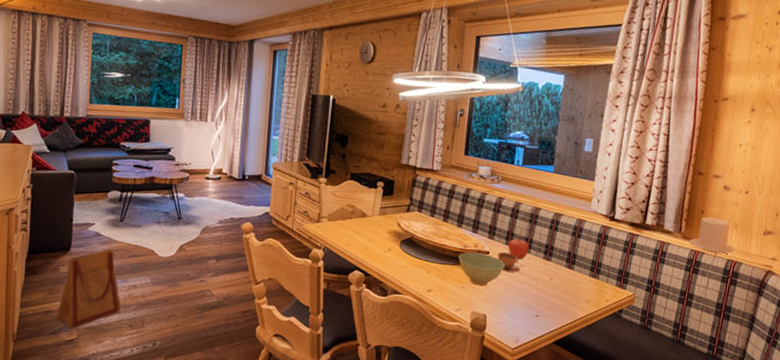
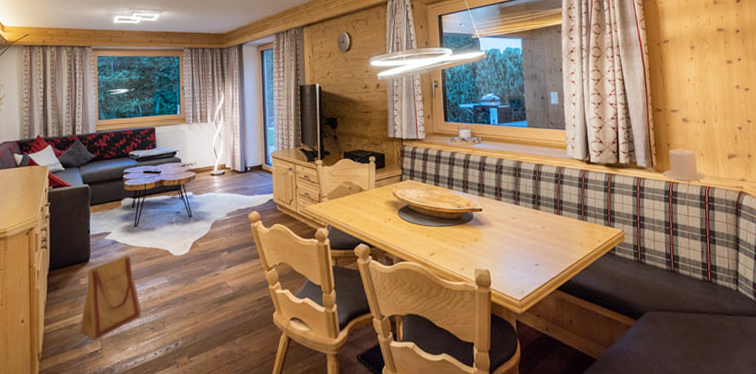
bowl: present [458,252,505,286] -> none [454,211,499,243]
teacup: present [497,252,520,272] -> none [490,207,513,226]
fruit: present [508,238,530,259] -> none [498,192,519,212]

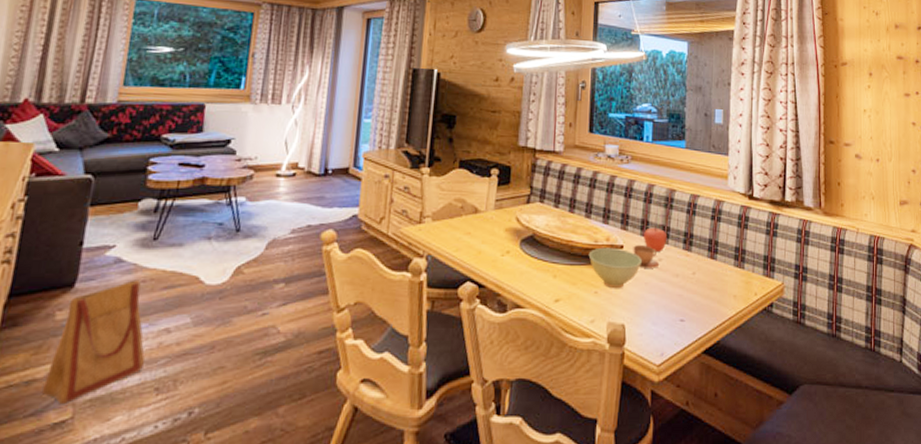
bowl: none [454,211,499,243] -> present [588,247,642,289]
teacup: none [490,207,513,226] -> present [633,245,659,268]
fruit: none [498,192,519,212] -> present [644,226,668,251]
candle: present [662,149,706,182] -> none [830,189,876,230]

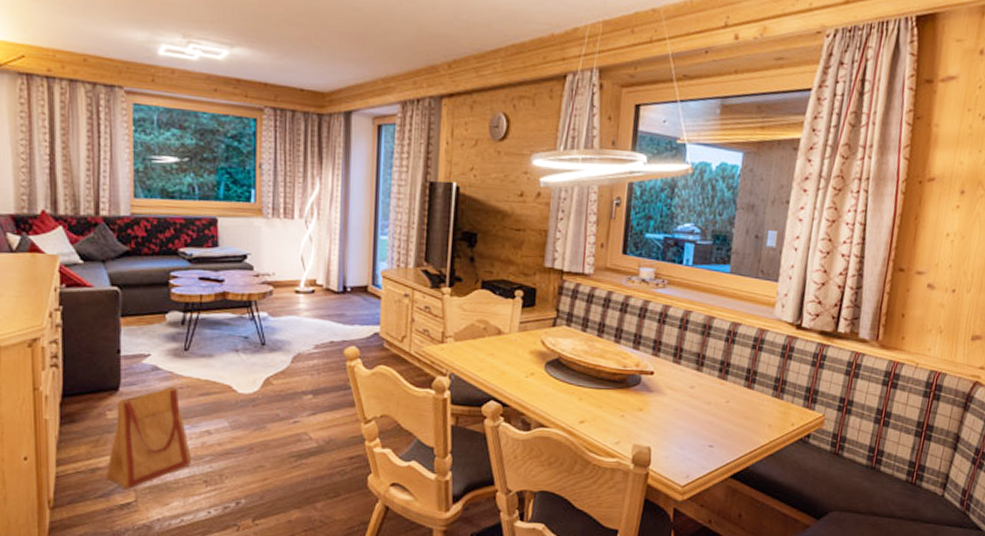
bowl: present [588,247,642,289] -> none [616,373,673,414]
teacup: present [633,245,659,268] -> none [663,372,691,395]
fruit: present [644,226,668,251] -> none [676,353,702,379]

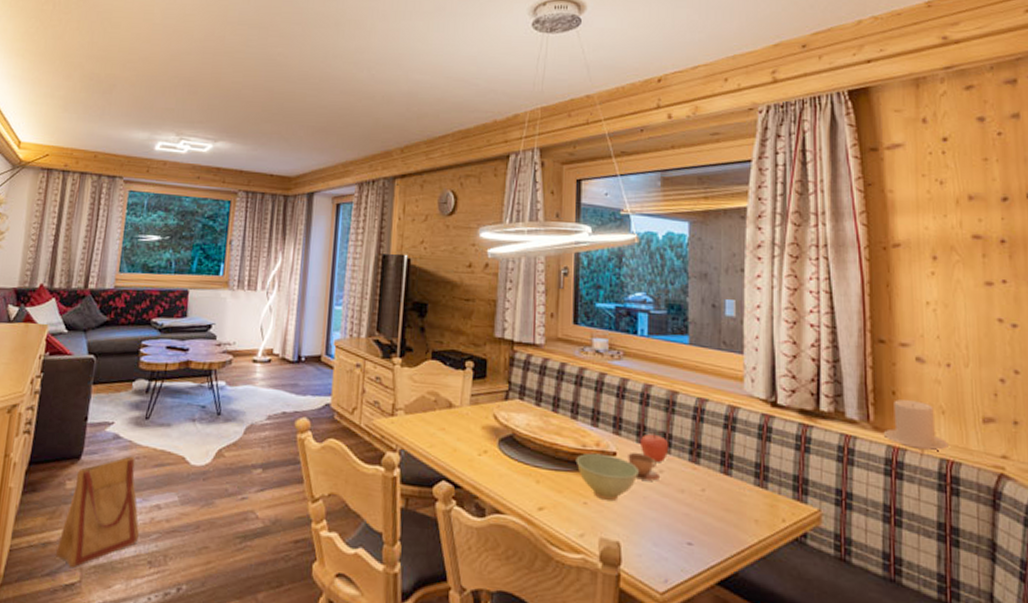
bowl: none [616,373,673,414] -> present [575,453,639,501]
teacup: none [663,372,691,395] -> present [628,453,659,481]
fruit: none [676,353,702,379] -> present [641,432,669,462]
candle: none [887,321,940,364] -> present [883,399,949,451]

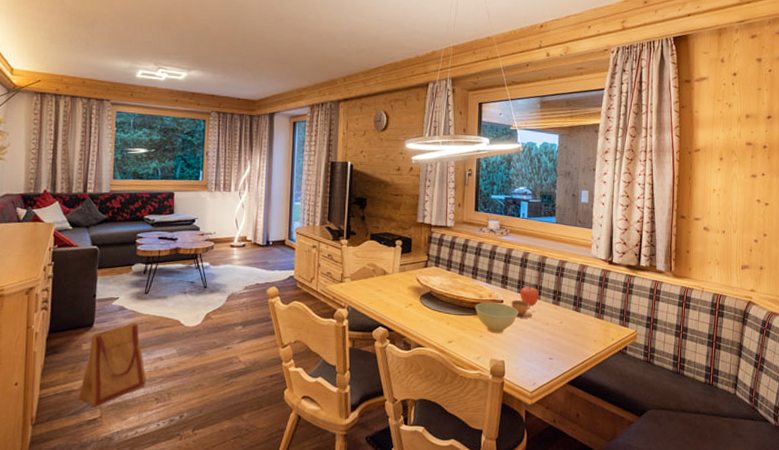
candle: present [883,399,949,451] -> none [679,256,719,289]

